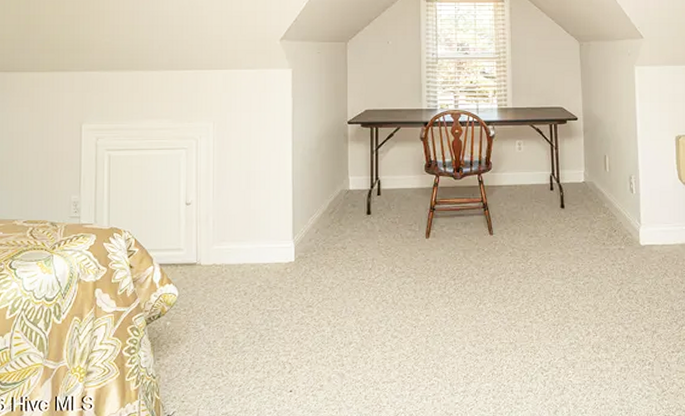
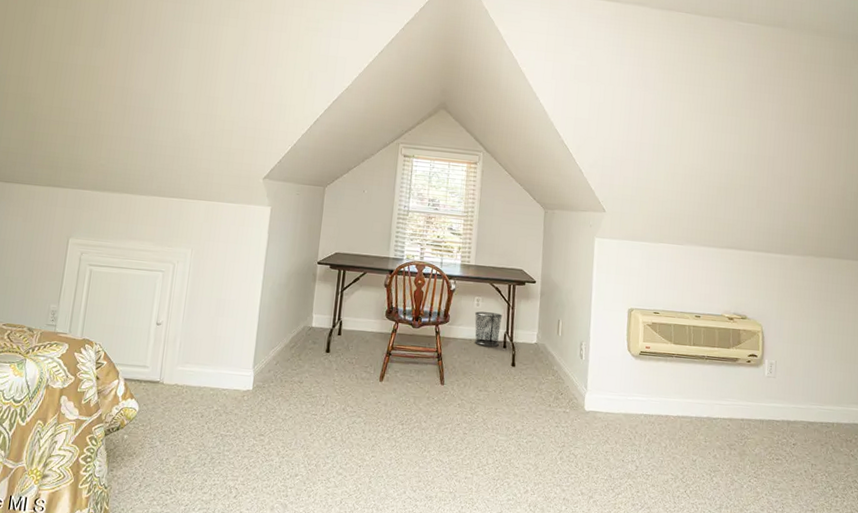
waste bin: none [517,155,547,190] -> present [474,311,503,347]

